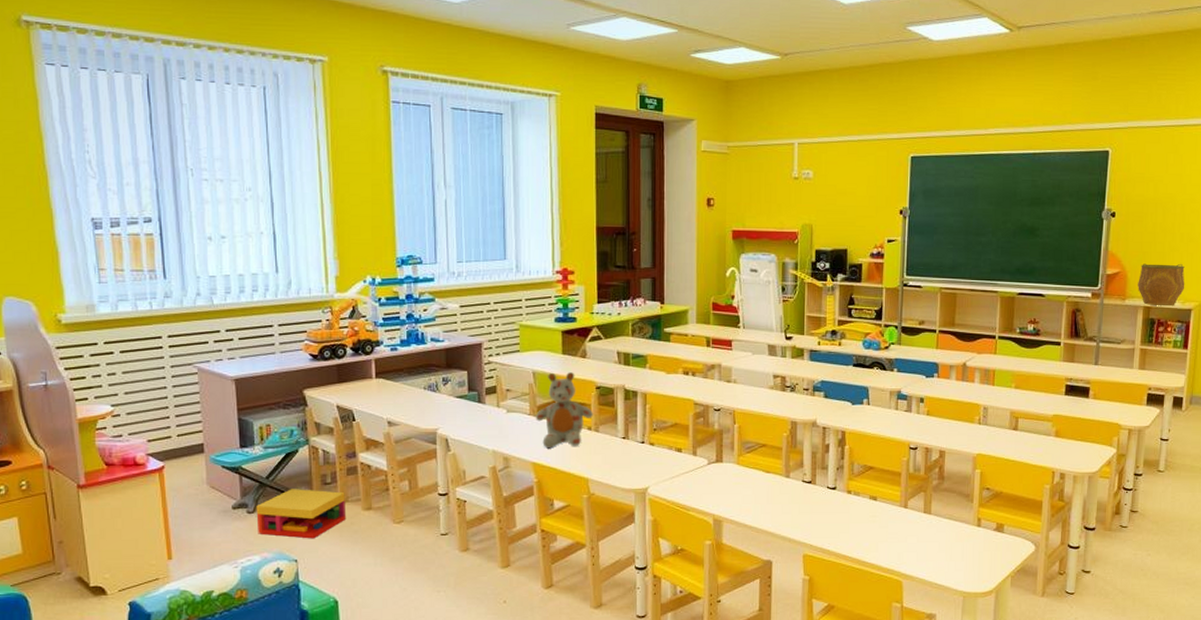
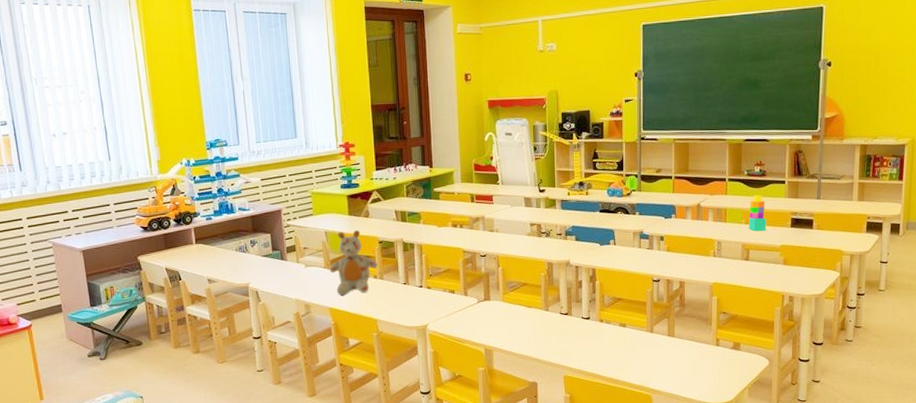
toy box: present [256,489,346,539] -> none [107,338,180,379]
toy blocks: none [1018,356,1039,398] -> present [748,195,767,231]
basket: present [1138,263,1185,307] -> none [854,105,899,144]

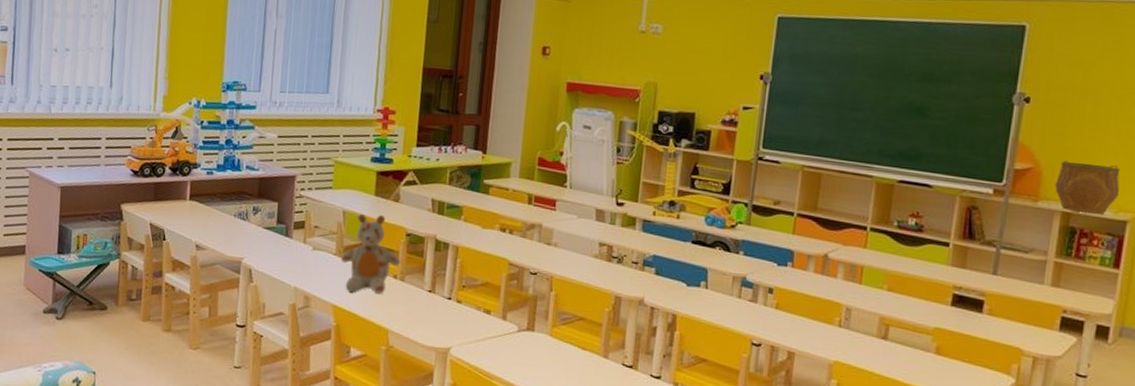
toy blocks: present [748,195,767,231] -> none [891,254,919,305]
basket: none [854,105,899,144] -> present [1055,161,1120,216]

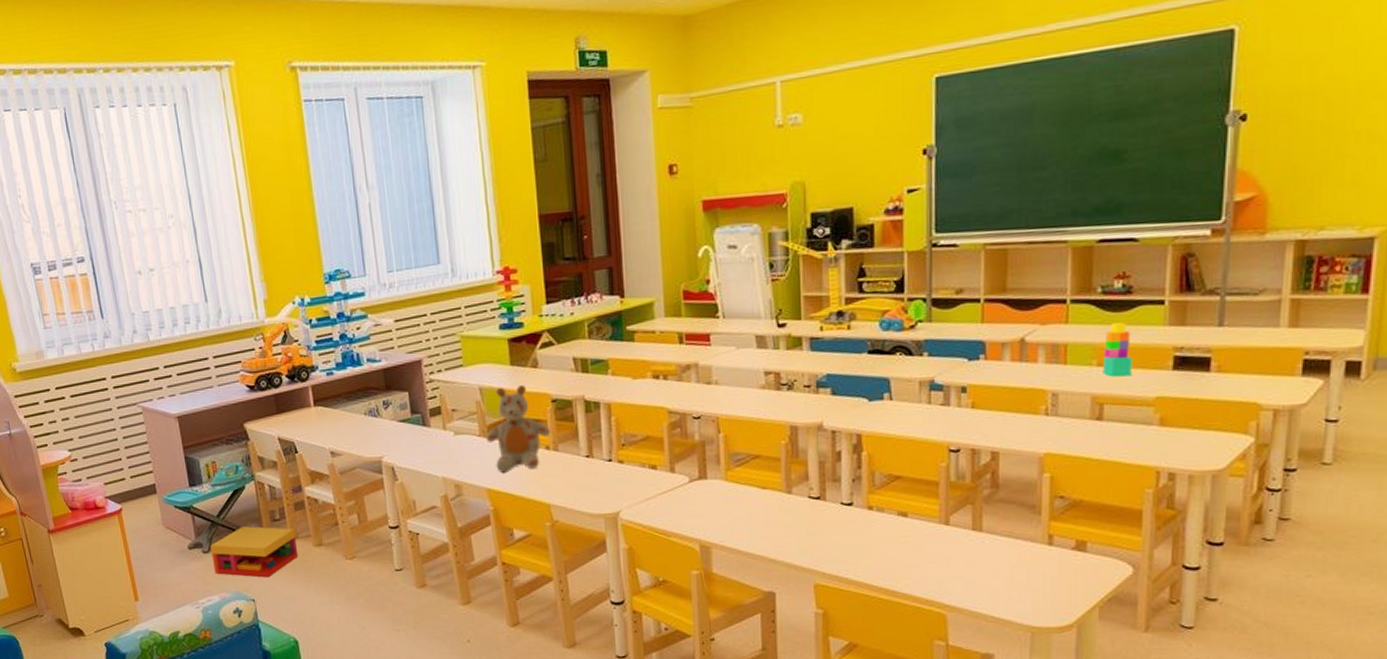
toy box: none [63,300,148,354] -> present [210,526,299,578]
toy blocks: none [891,254,919,305] -> present [1102,322,1133,377]
basket: present [1055,161,1120,216] -> none [1285,175,1364,238]

